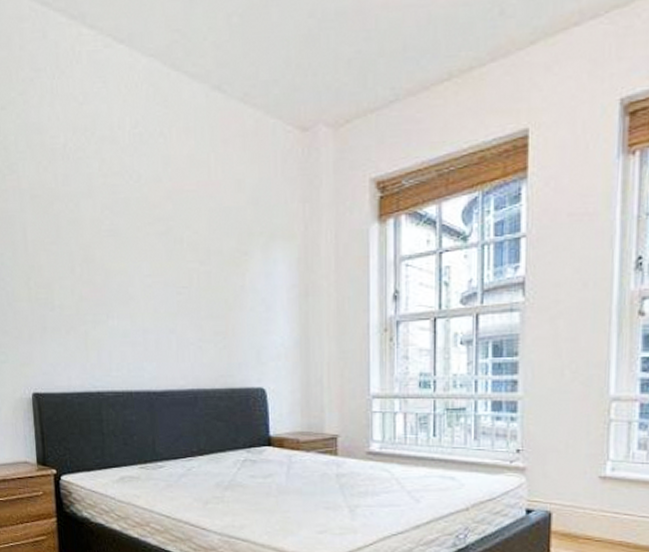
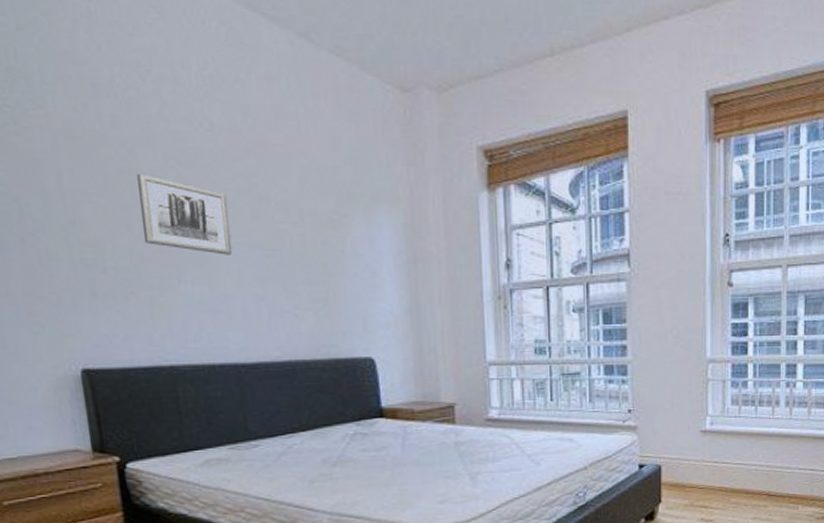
wall art: none [80,223,151,293] -> present [137,173,233,255]

